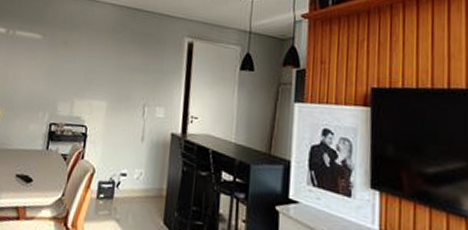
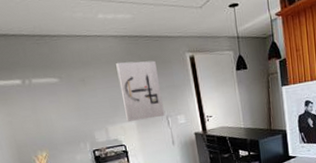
wall art: none [97,32,149,103] -> present [116,60,165,122]

